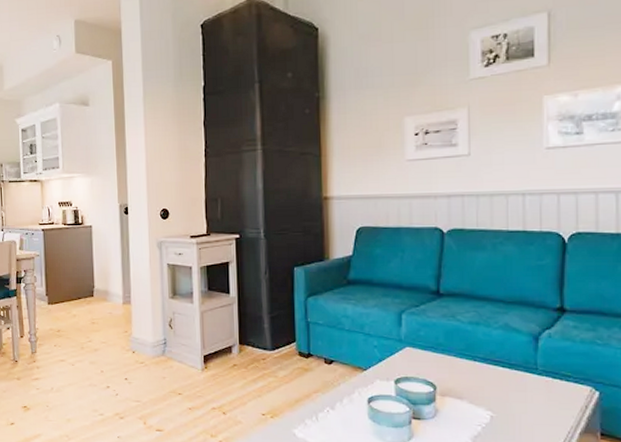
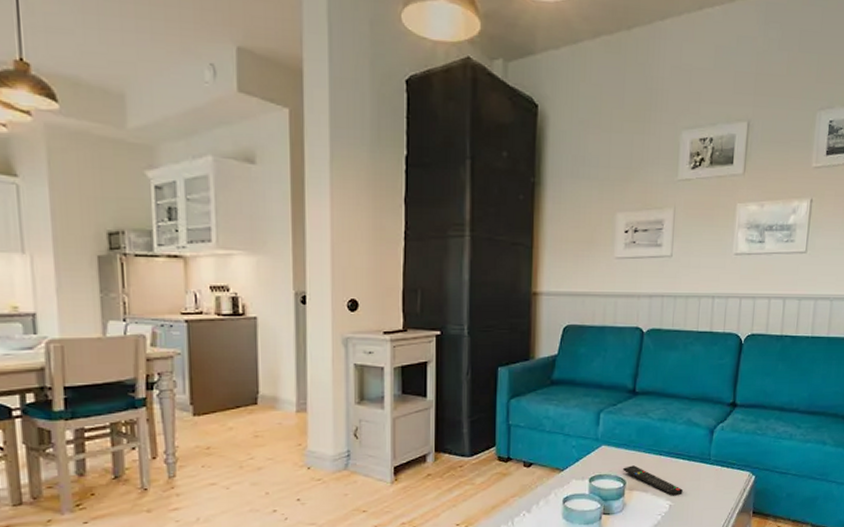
remote control: none [431,370,506,407] -> present [622,465,683,496]

